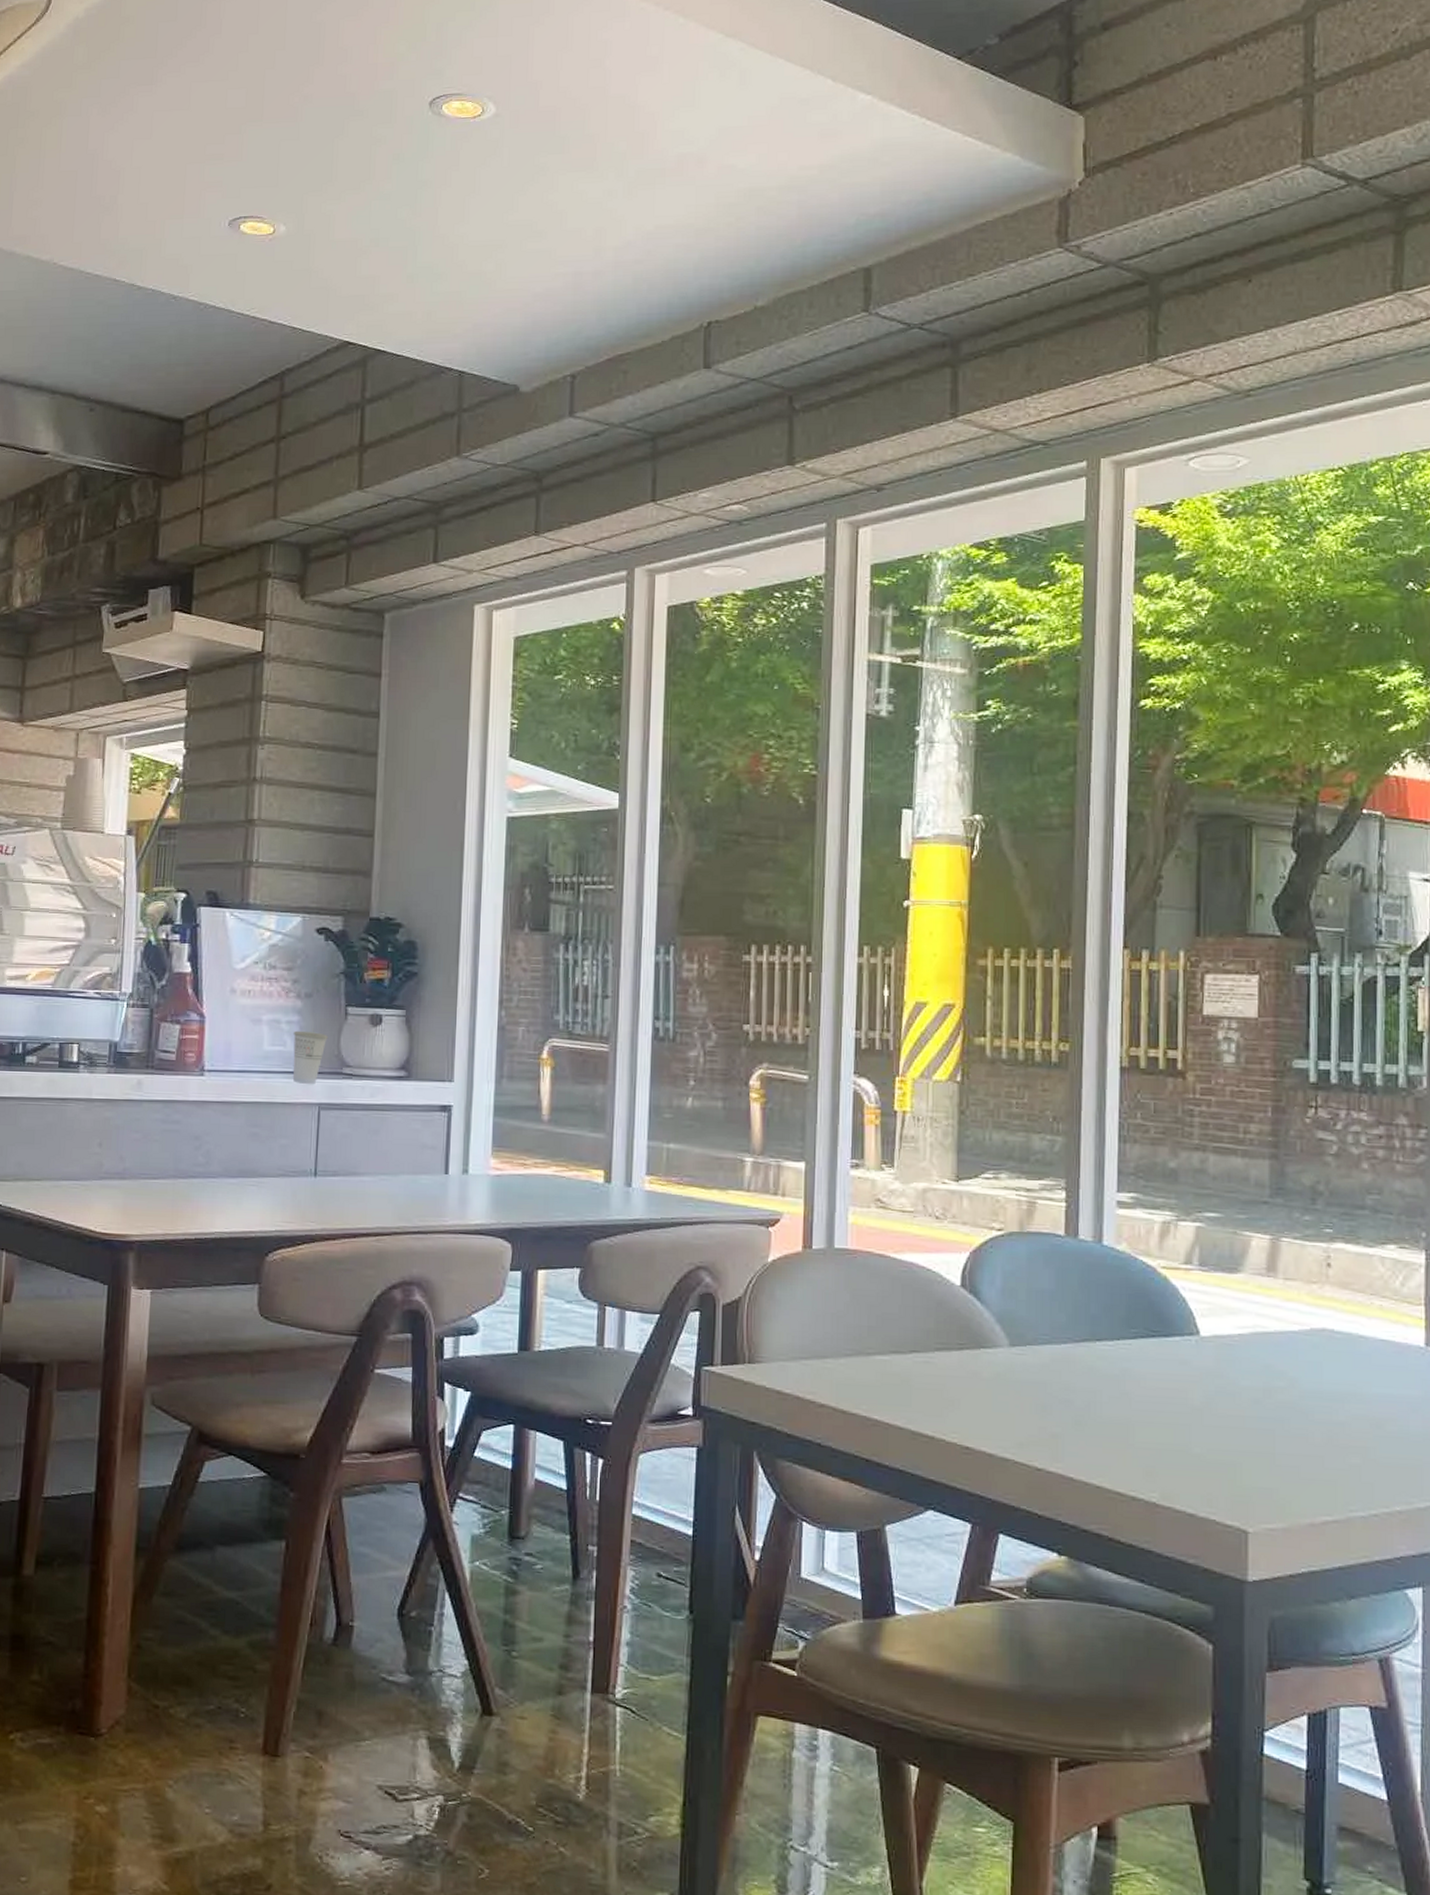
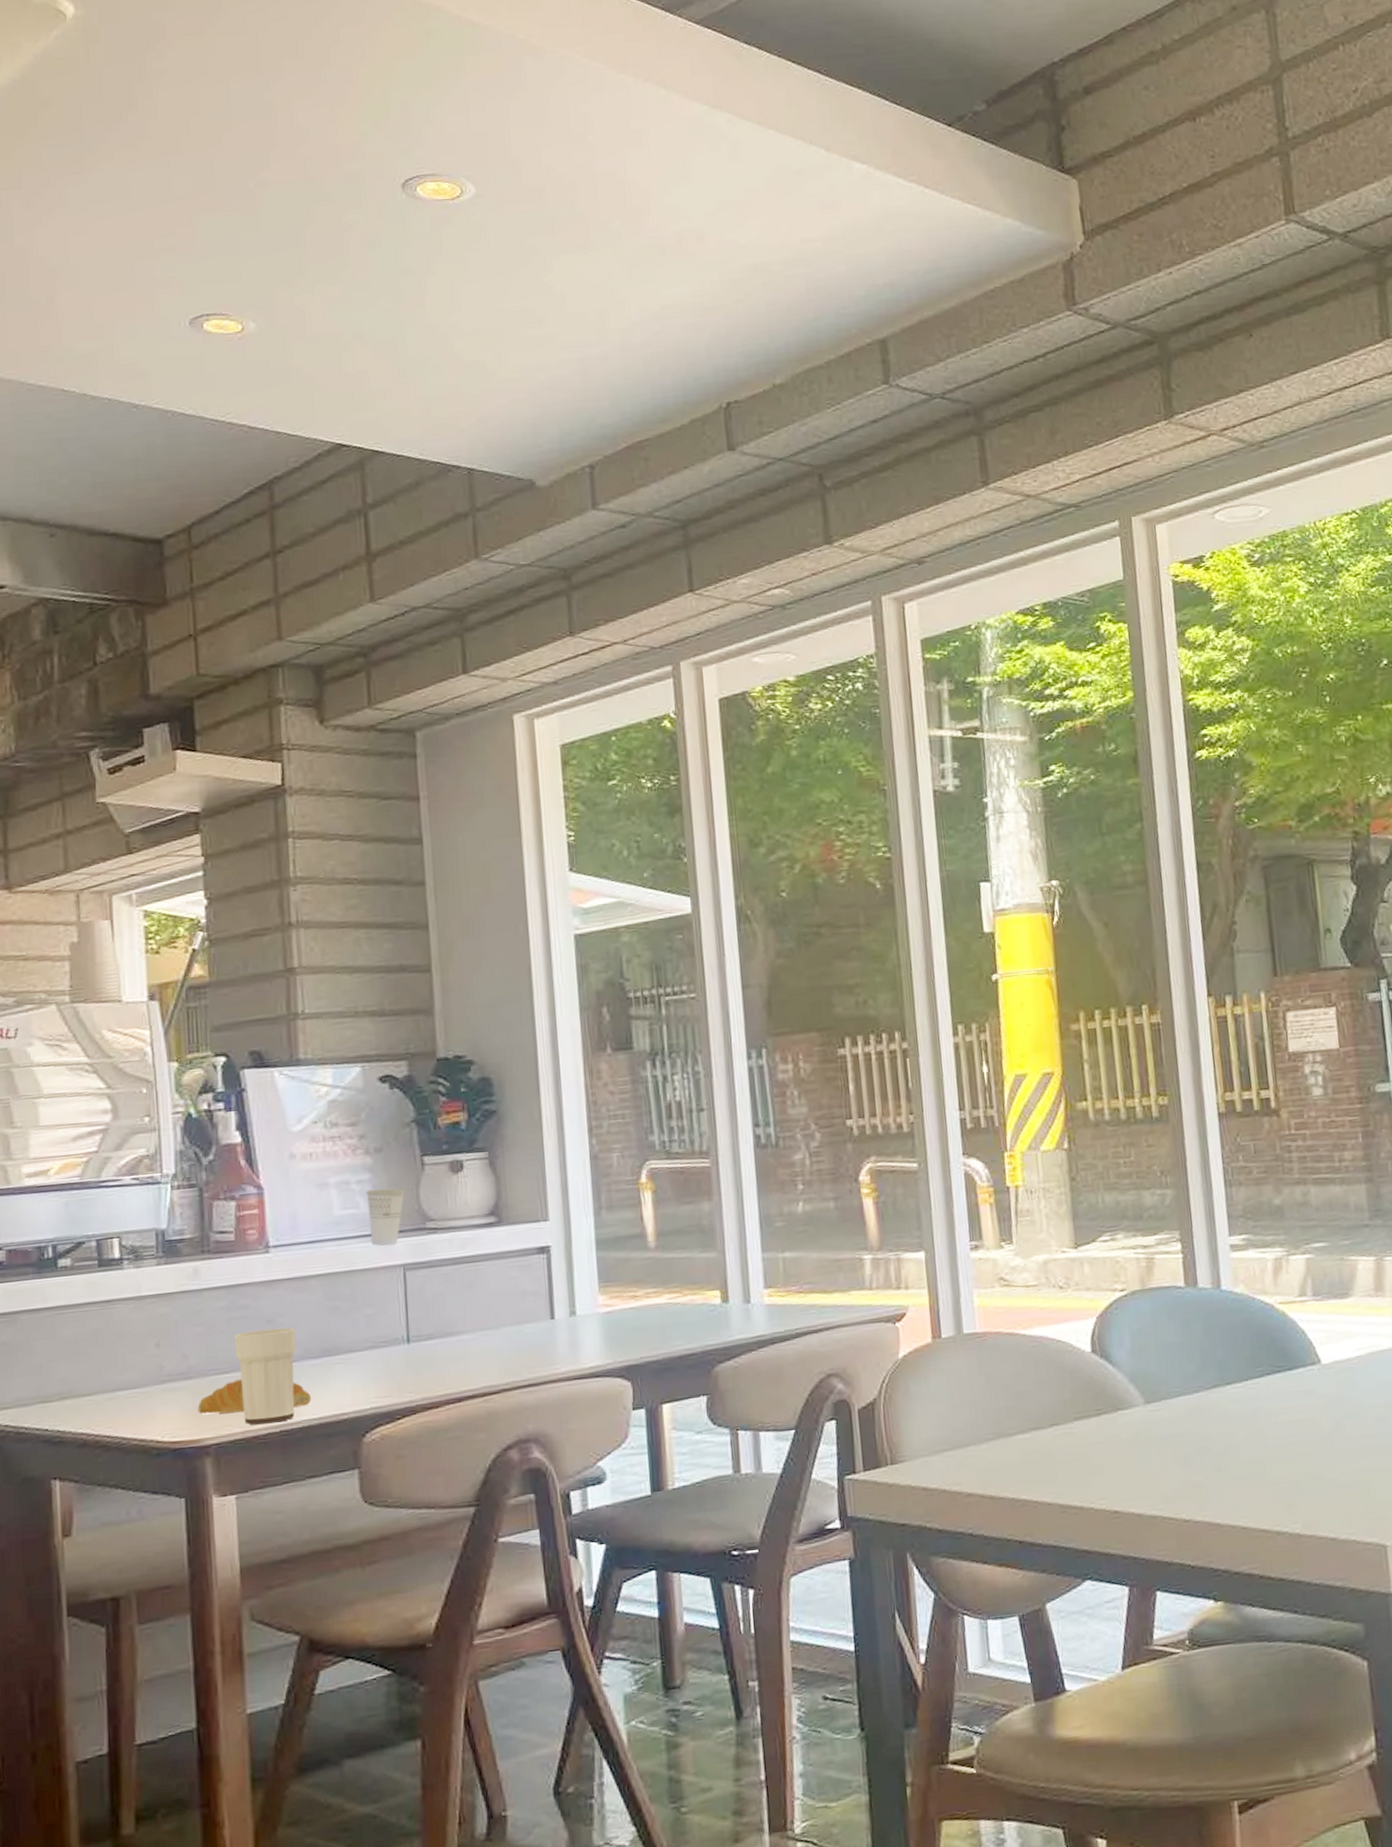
croissant: none [127,1186,226,1219] -> present [197,1379,312,1414]
cup: none [165,1144,218,1231] -> present [234,1327,296,1425]

